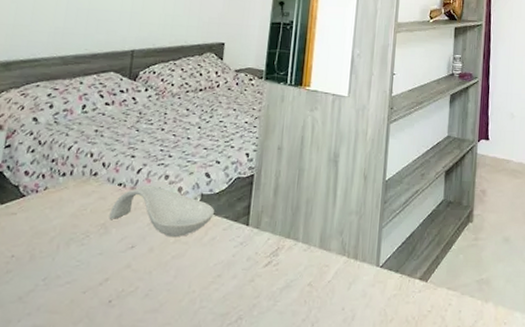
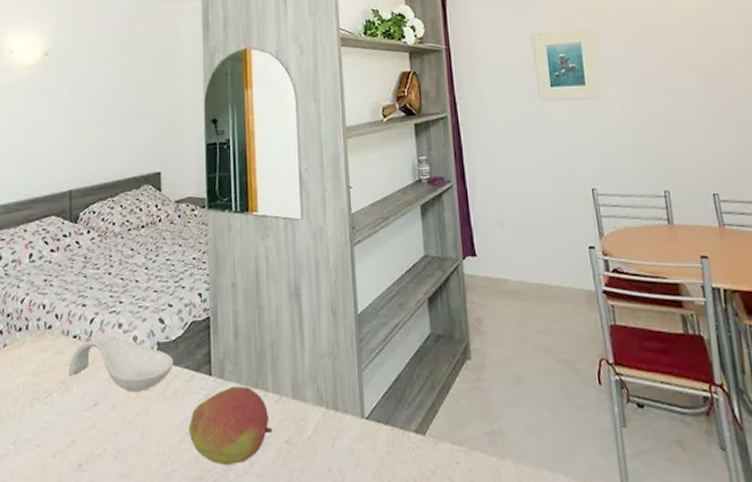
fruit: none [220,235,298,304] -> present [188,386,273,466]

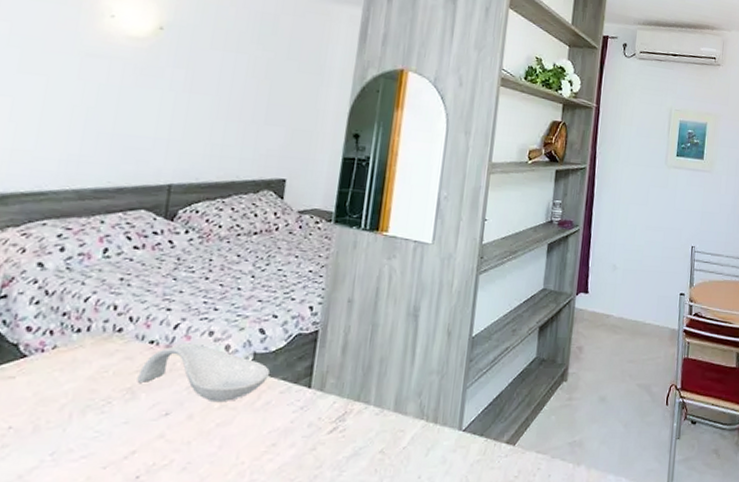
fruit: present [188,386,273,466] -> none [275,398,369,475]

